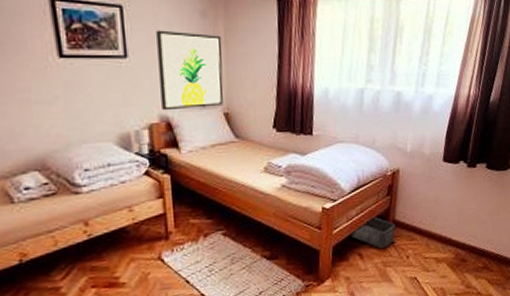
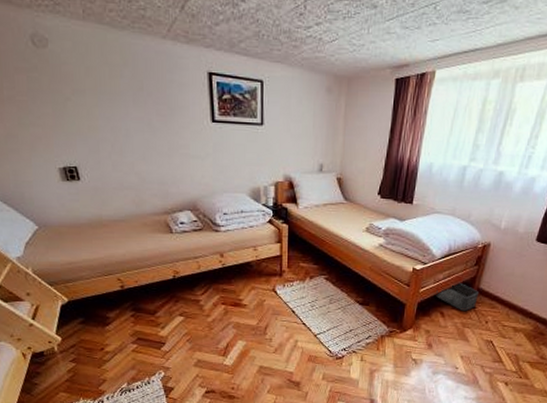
wall art: present [156,30,224,111] -> none [287,103,342,172]

